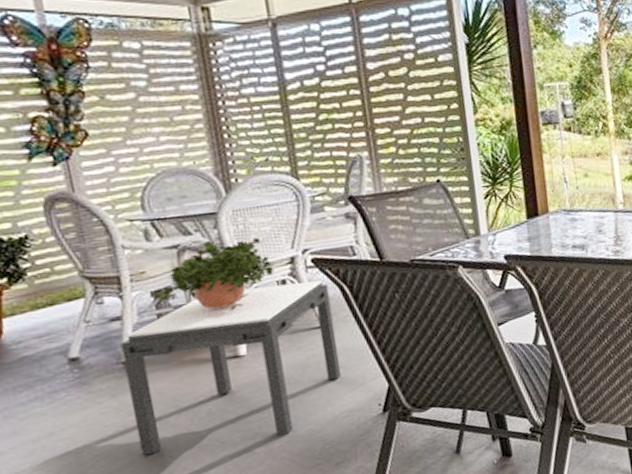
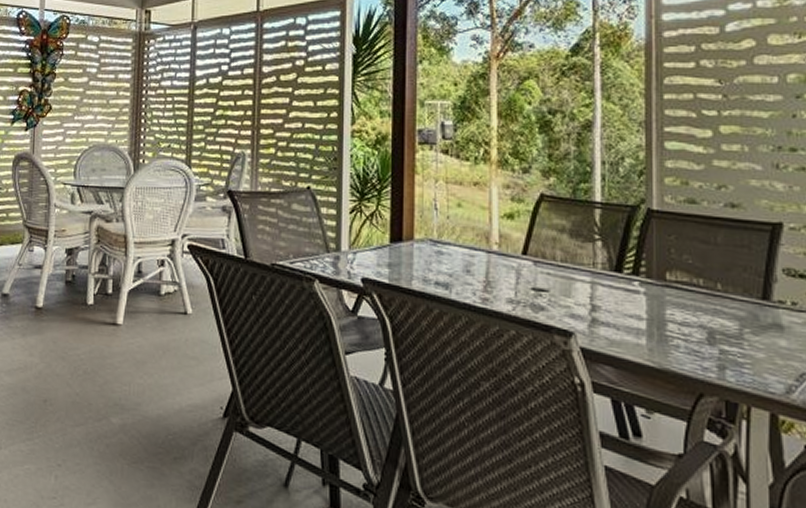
side table: present [120,280,341,456] -> none [31,261,197,413]
potted plant: present [153,235,276,311] -> none [66,212,159,280]

